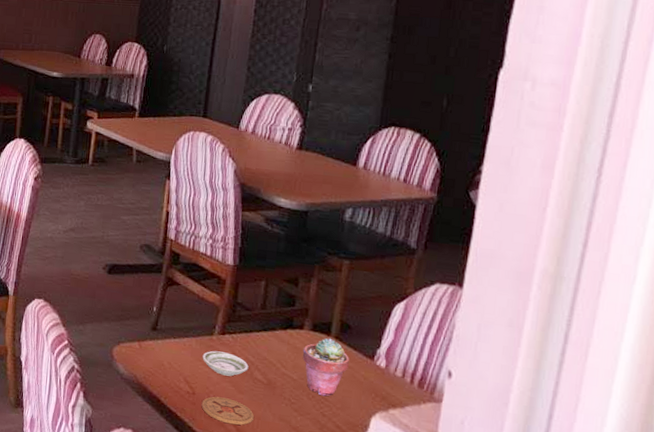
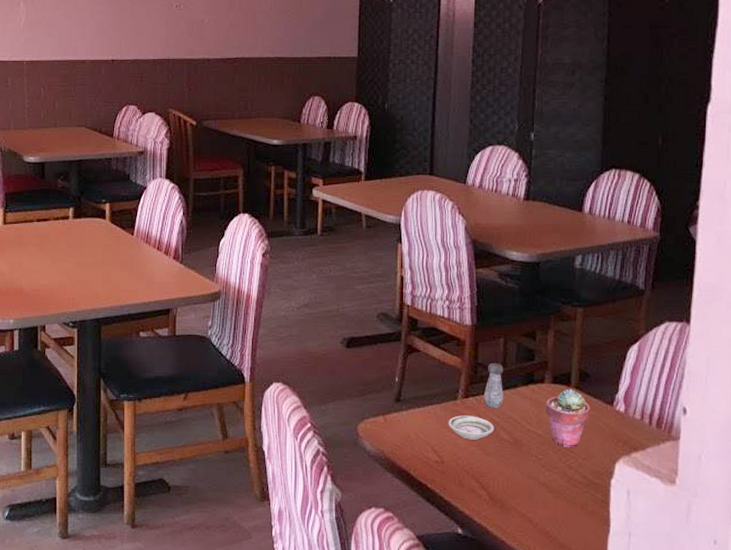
coaster: present [201,396,254,425] -> none [451,462,503,489]
salt shaker: none [239,303,263,349] -> present [483,362,504,408]

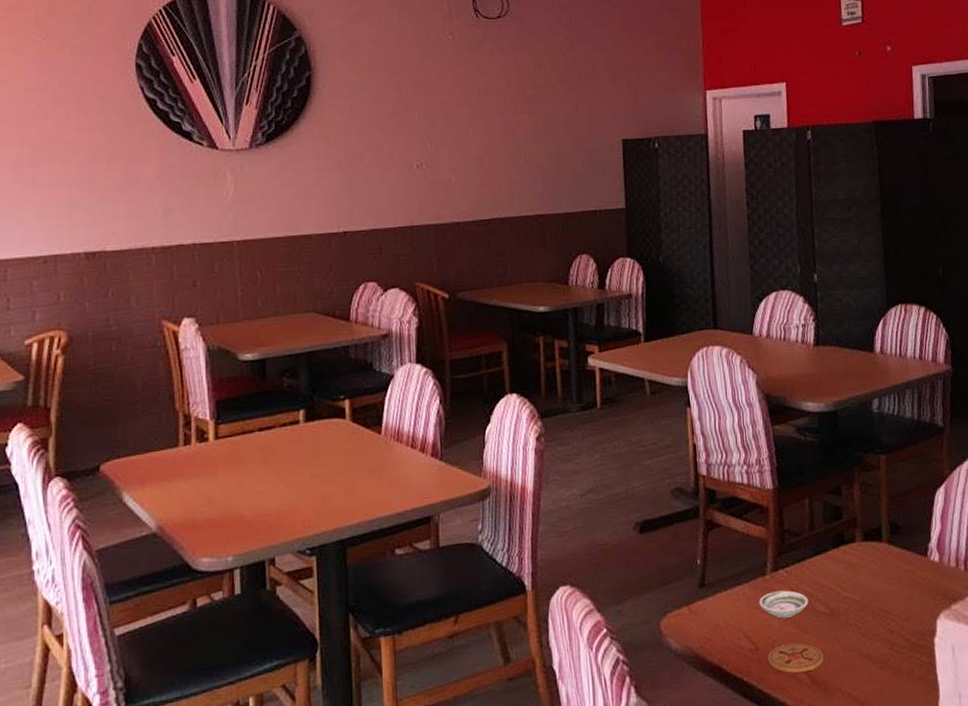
coaster: none [451,462,503,489] -> present [767,643,824,674]
salt shaker: present [483,362,504,408] -> none [793,526,816,579]
potted succulent: present [545,388,590,448] -> none [858,544,905,611]

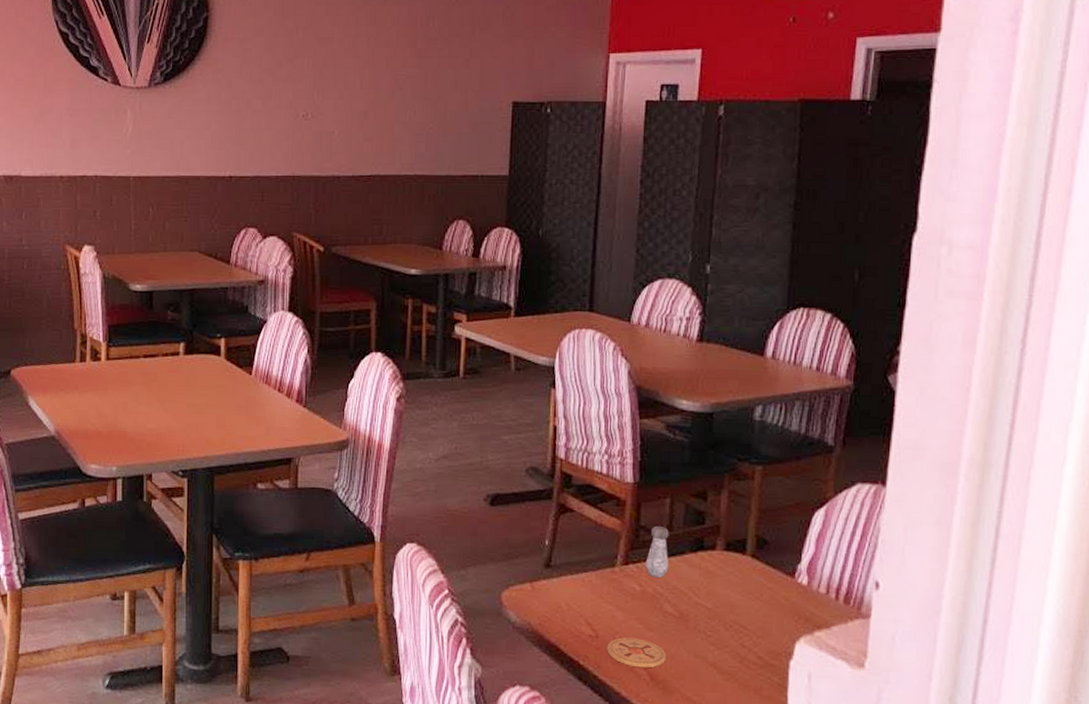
saucer: present [759,590,809,619] -> none [604,584,657,613]
salt shaker: none [793,526,816,579] -> present [645,525,669,577]

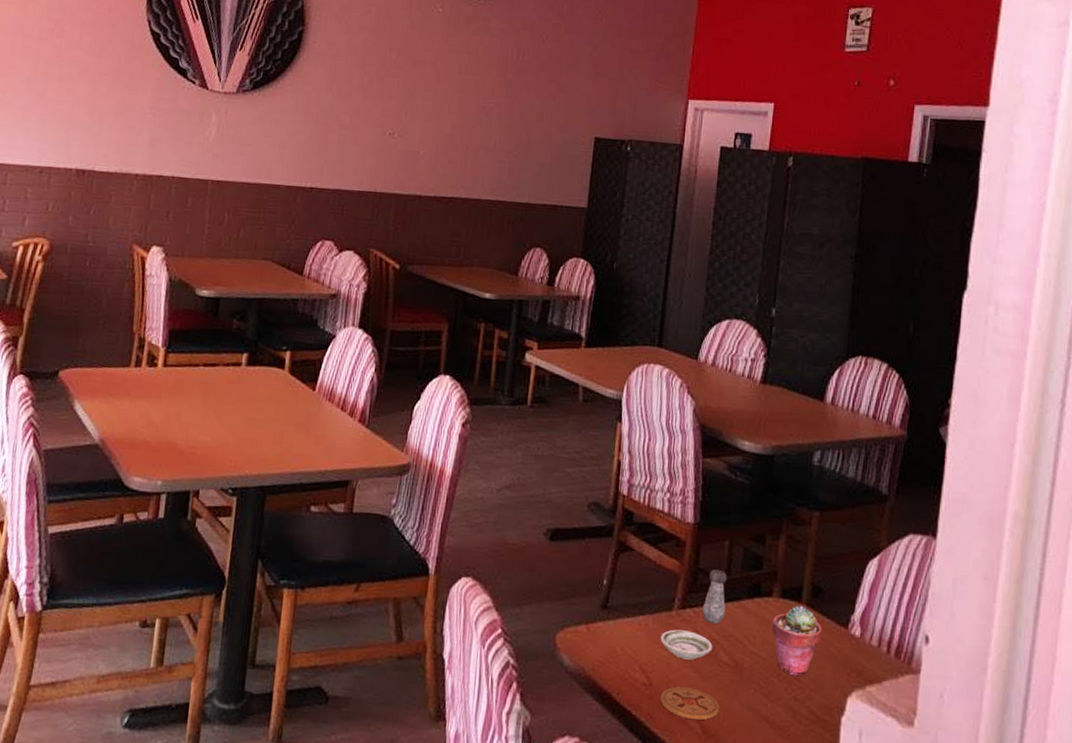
saucer: none [604,584,657,613] -> present [660,629,713,660]
potted succulent: none [716,557,768,625] -> present [771,605,822,676]

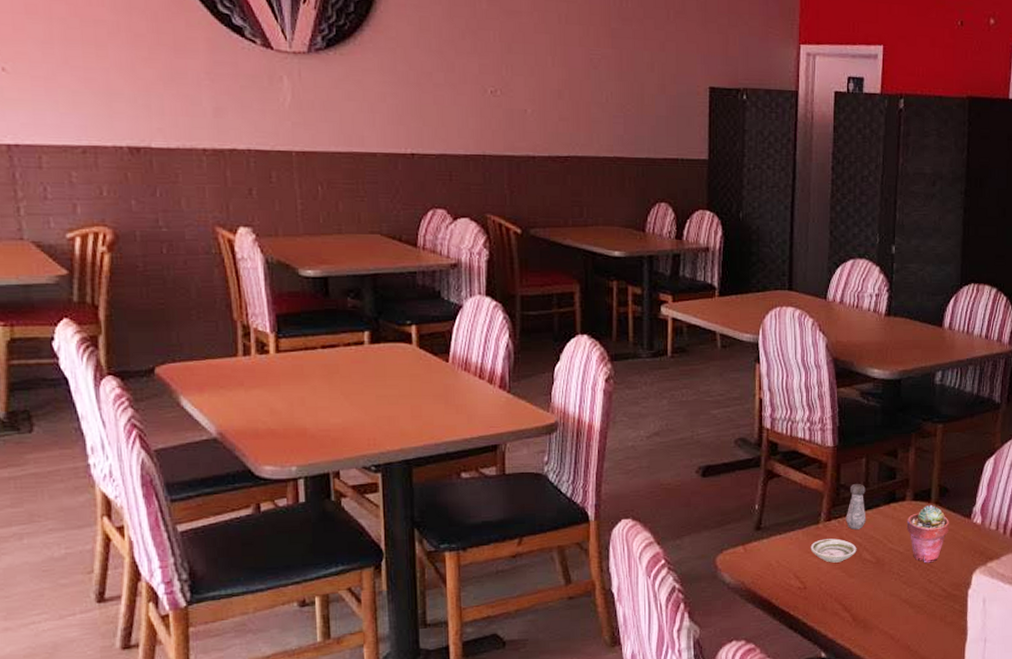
coaster: present [659,686,720,721] -> none [814,585,866,611]

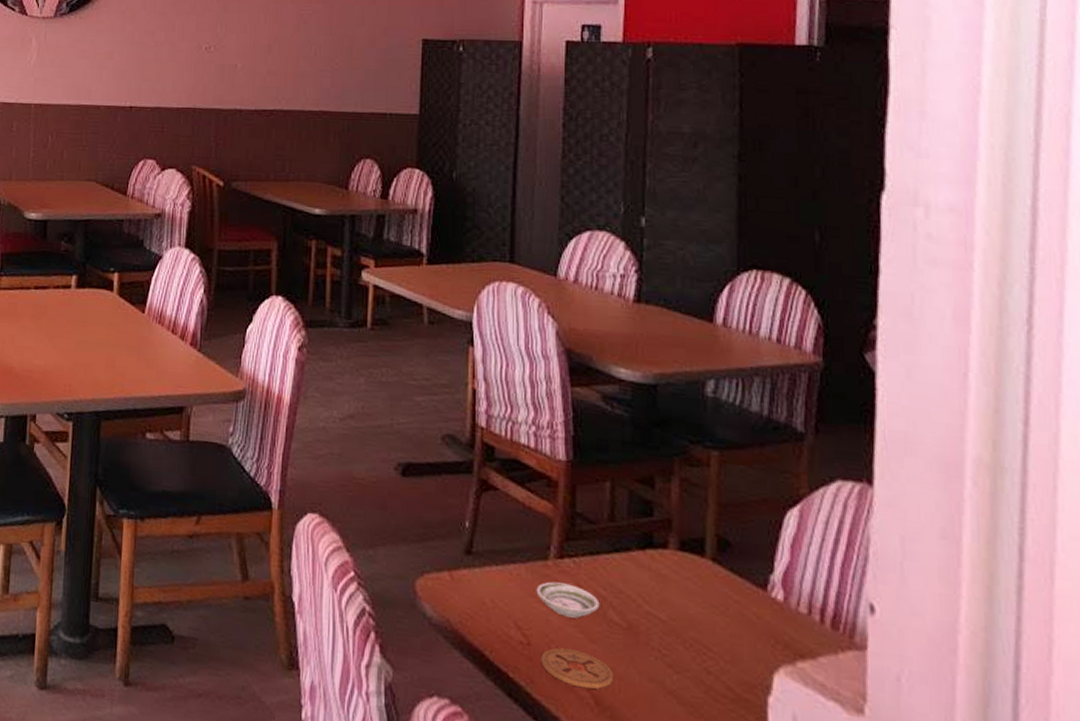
coaster: none [814,585,866,611] -> present [540,648,613,690]
salt shaker: present [846,483,866,530] -> none [584,514,613,577]
potted succulent: present [906,504,949,563] -> none [670,560,734,645]

